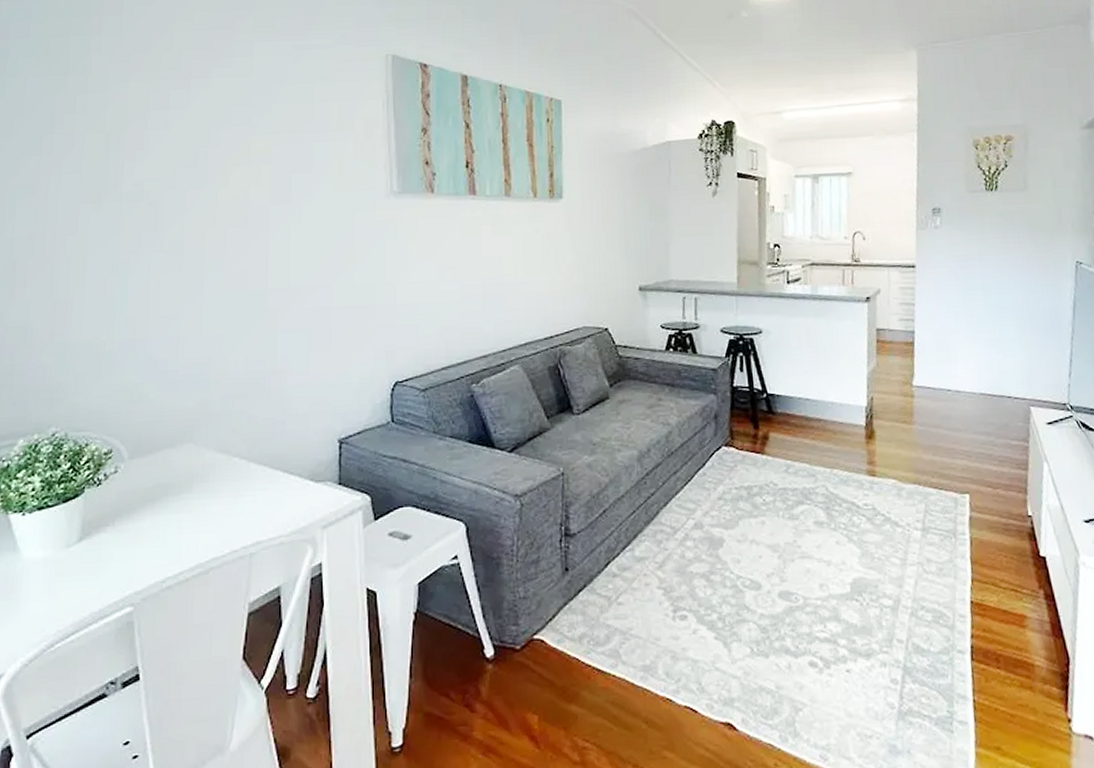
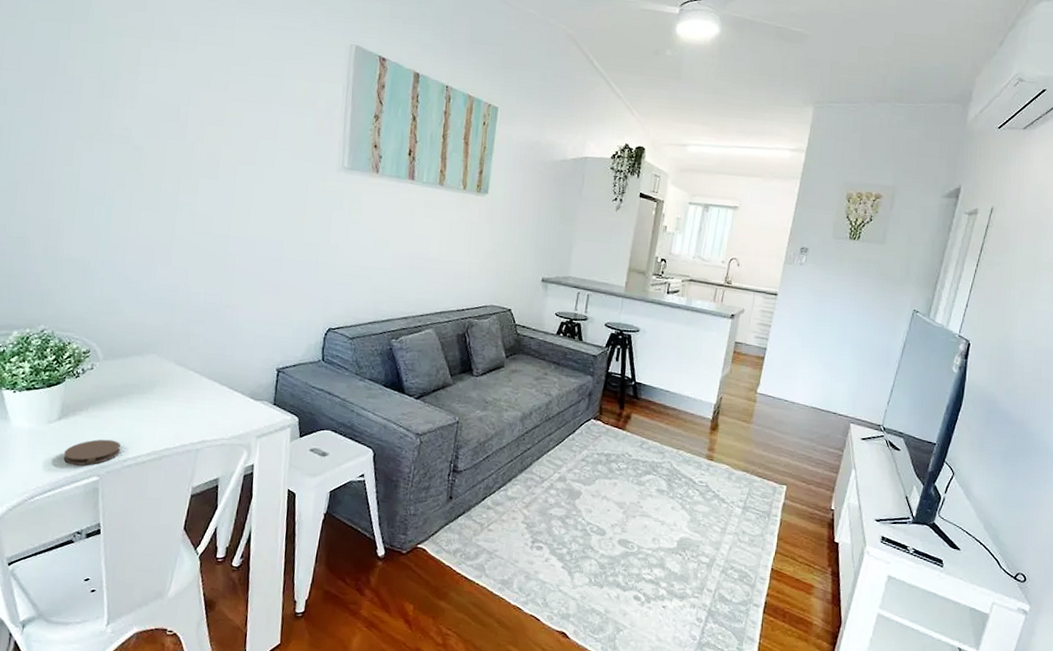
coaster: none [87,557,158,596] -> present [63,439,121,466]

